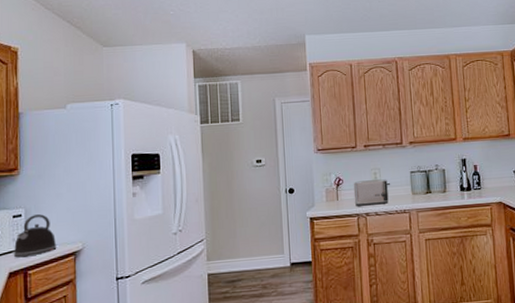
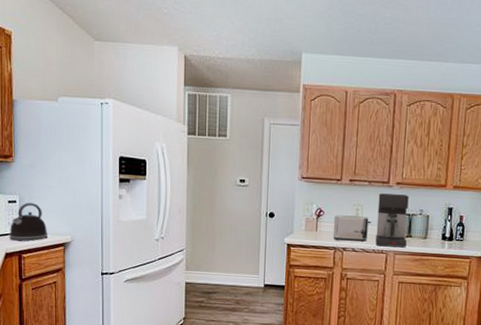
coffee maker: none [394,152,428,206] -> present [375,193,409,248]

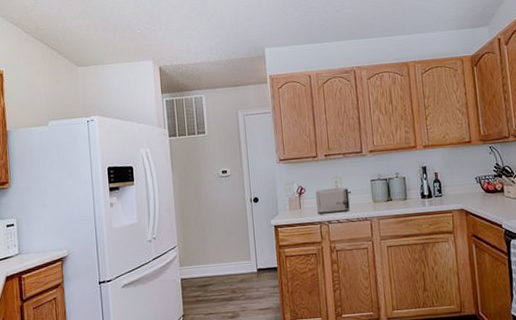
kettle: present [9,203,48,242] -> none [8,224,46,263]
coffee maker: present [375,193,409,248] -> none [354,161,389,214]

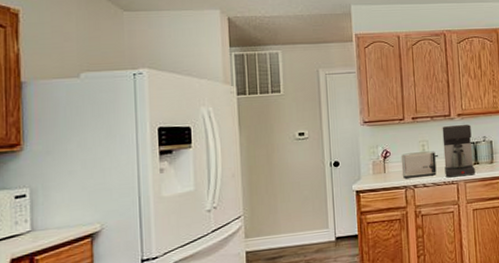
coffee maker: none [354,161,389,214] -> present [442,124,475,178]

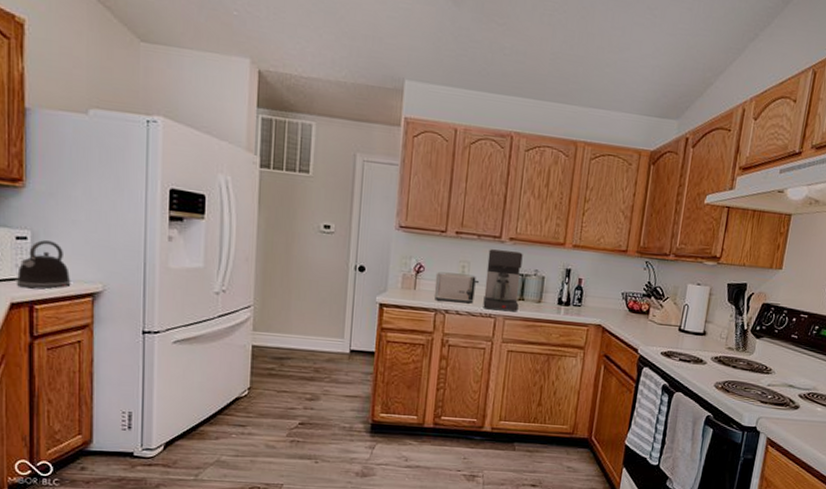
kettle: none [15,194,70,243] -> present [16,240,71,290]

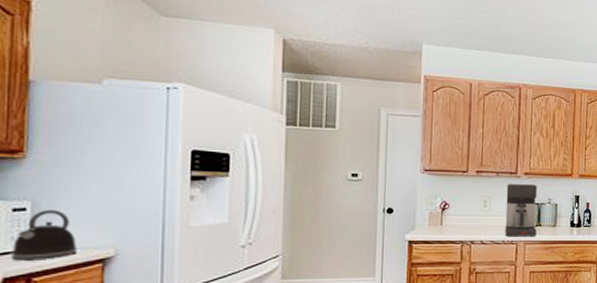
toaster: present [433,271,480,305] -> none [459,207,501,235]

